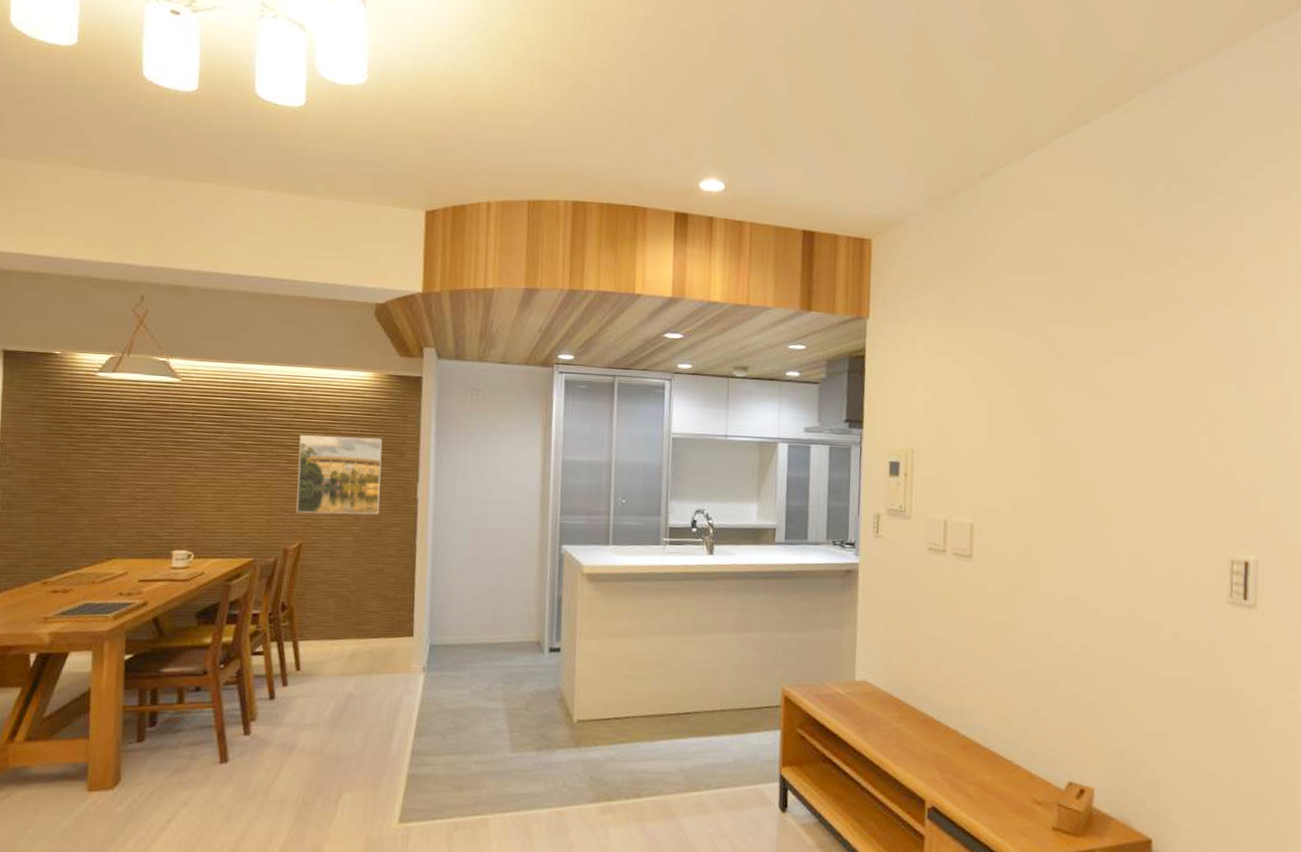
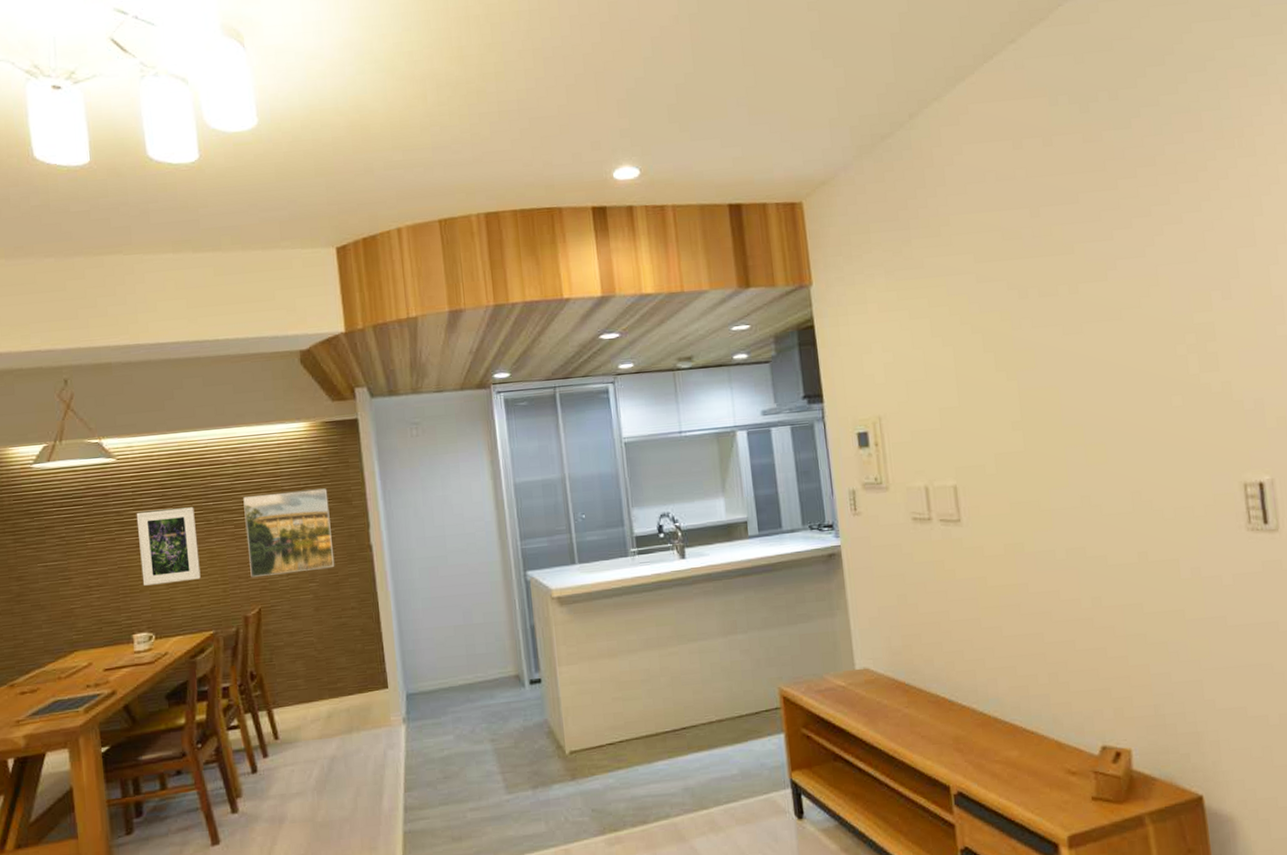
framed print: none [189,434,251,507] -> present [136,507,201,586]

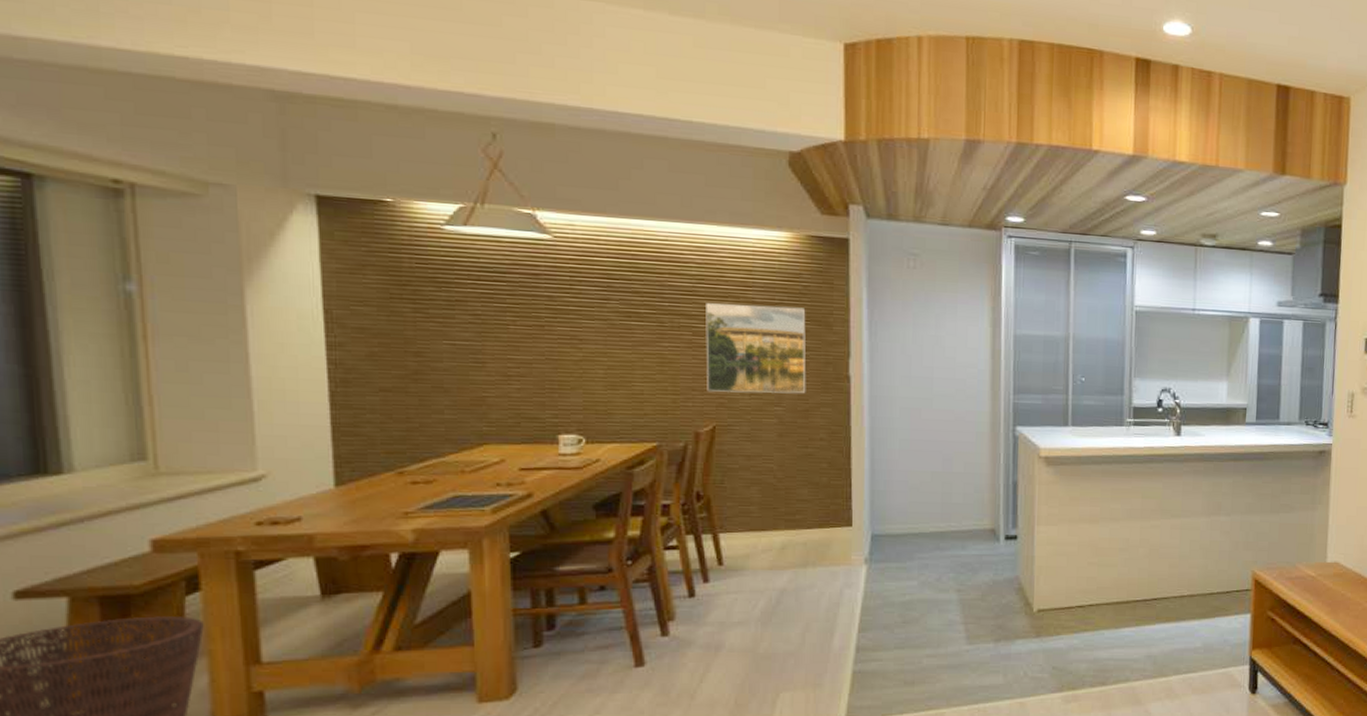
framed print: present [136,507,201,586] -> none [573,300,647,385]

